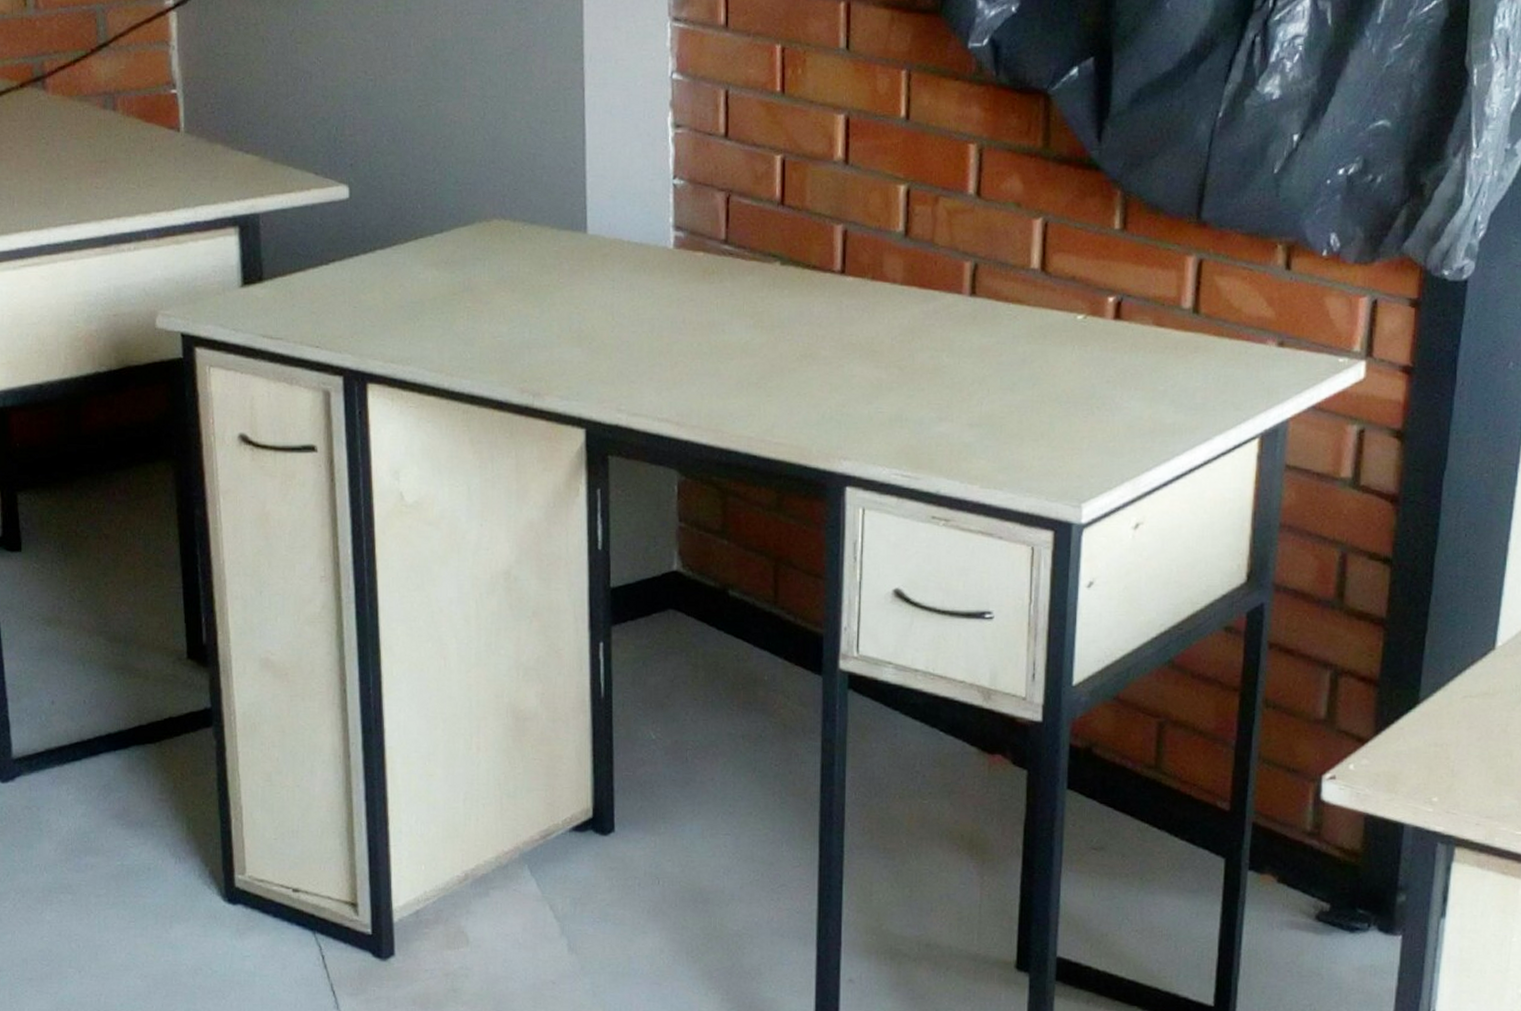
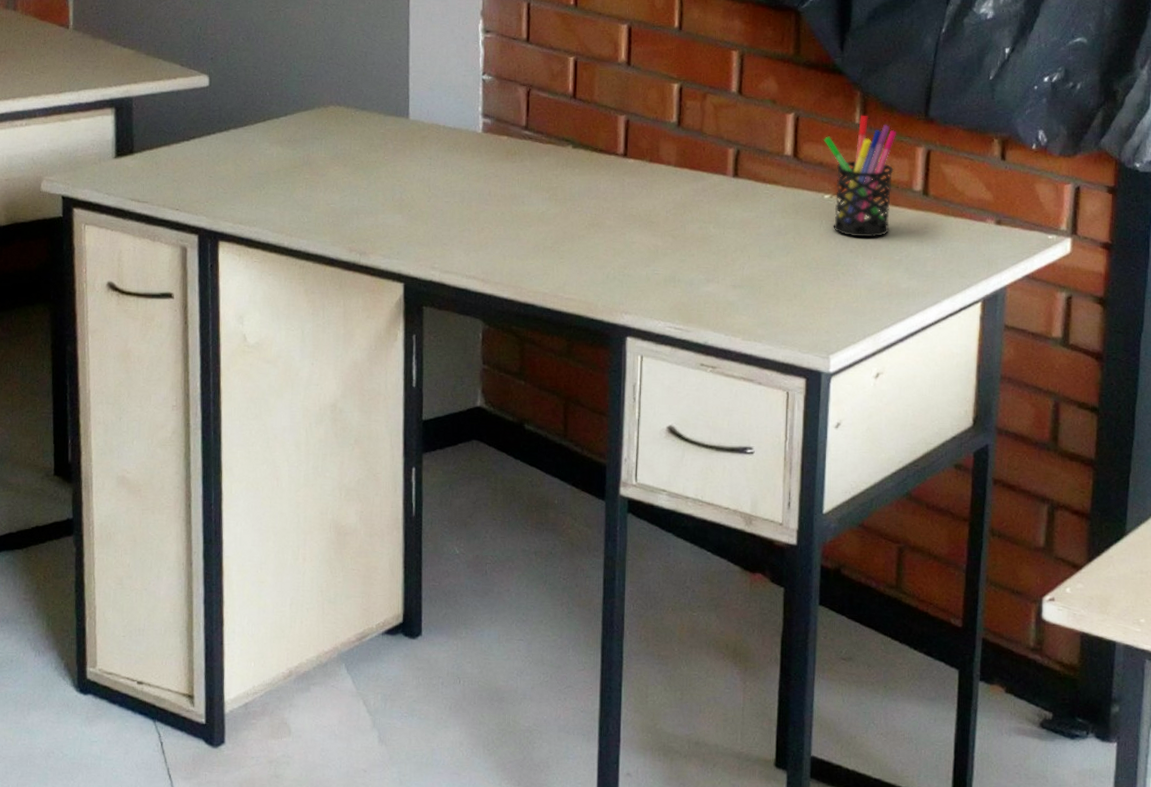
pen holder: none [1077,218,1164,365] -> present [824,115,897,238]

